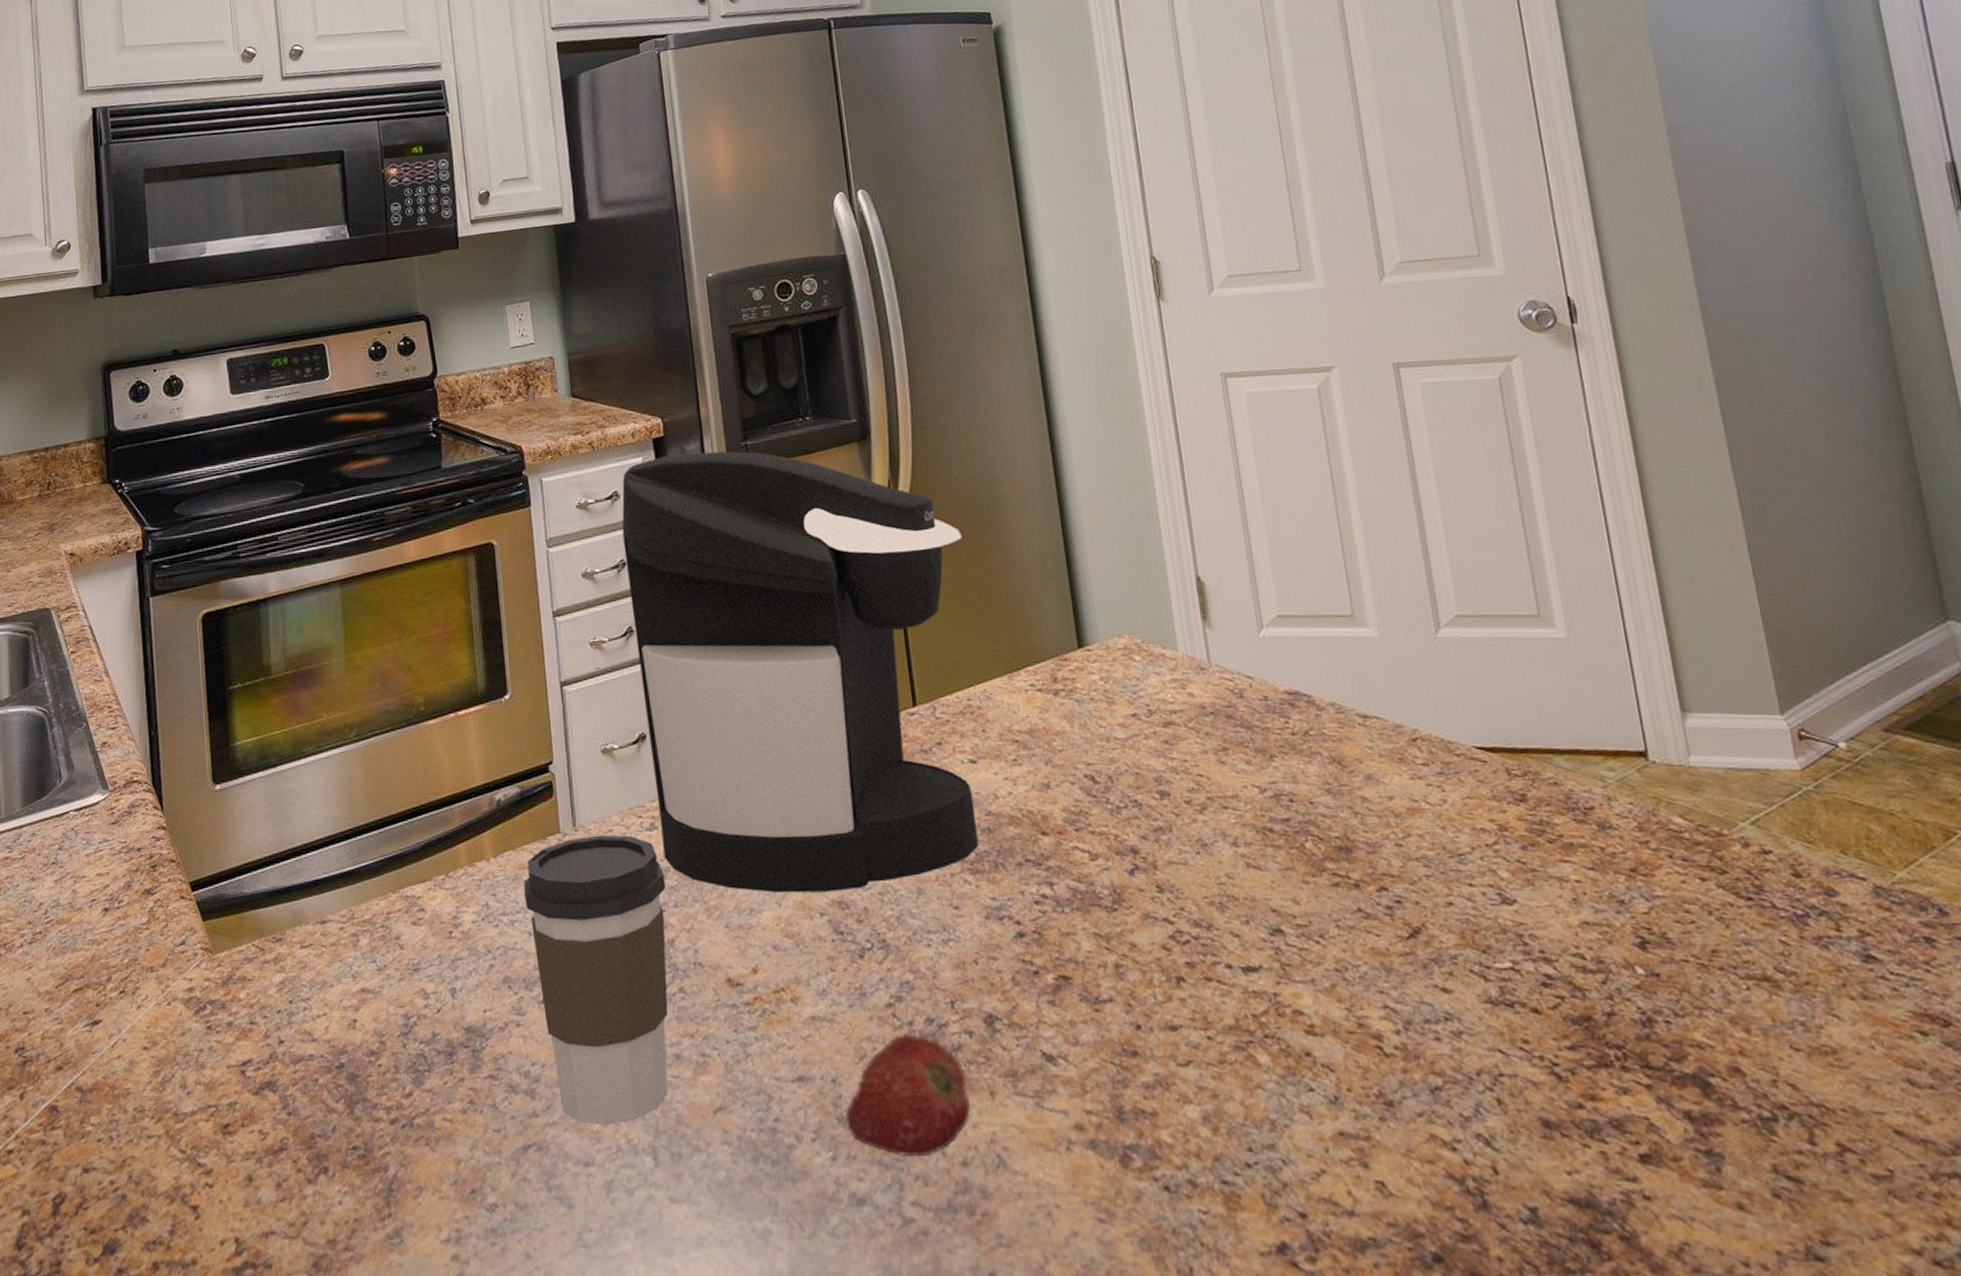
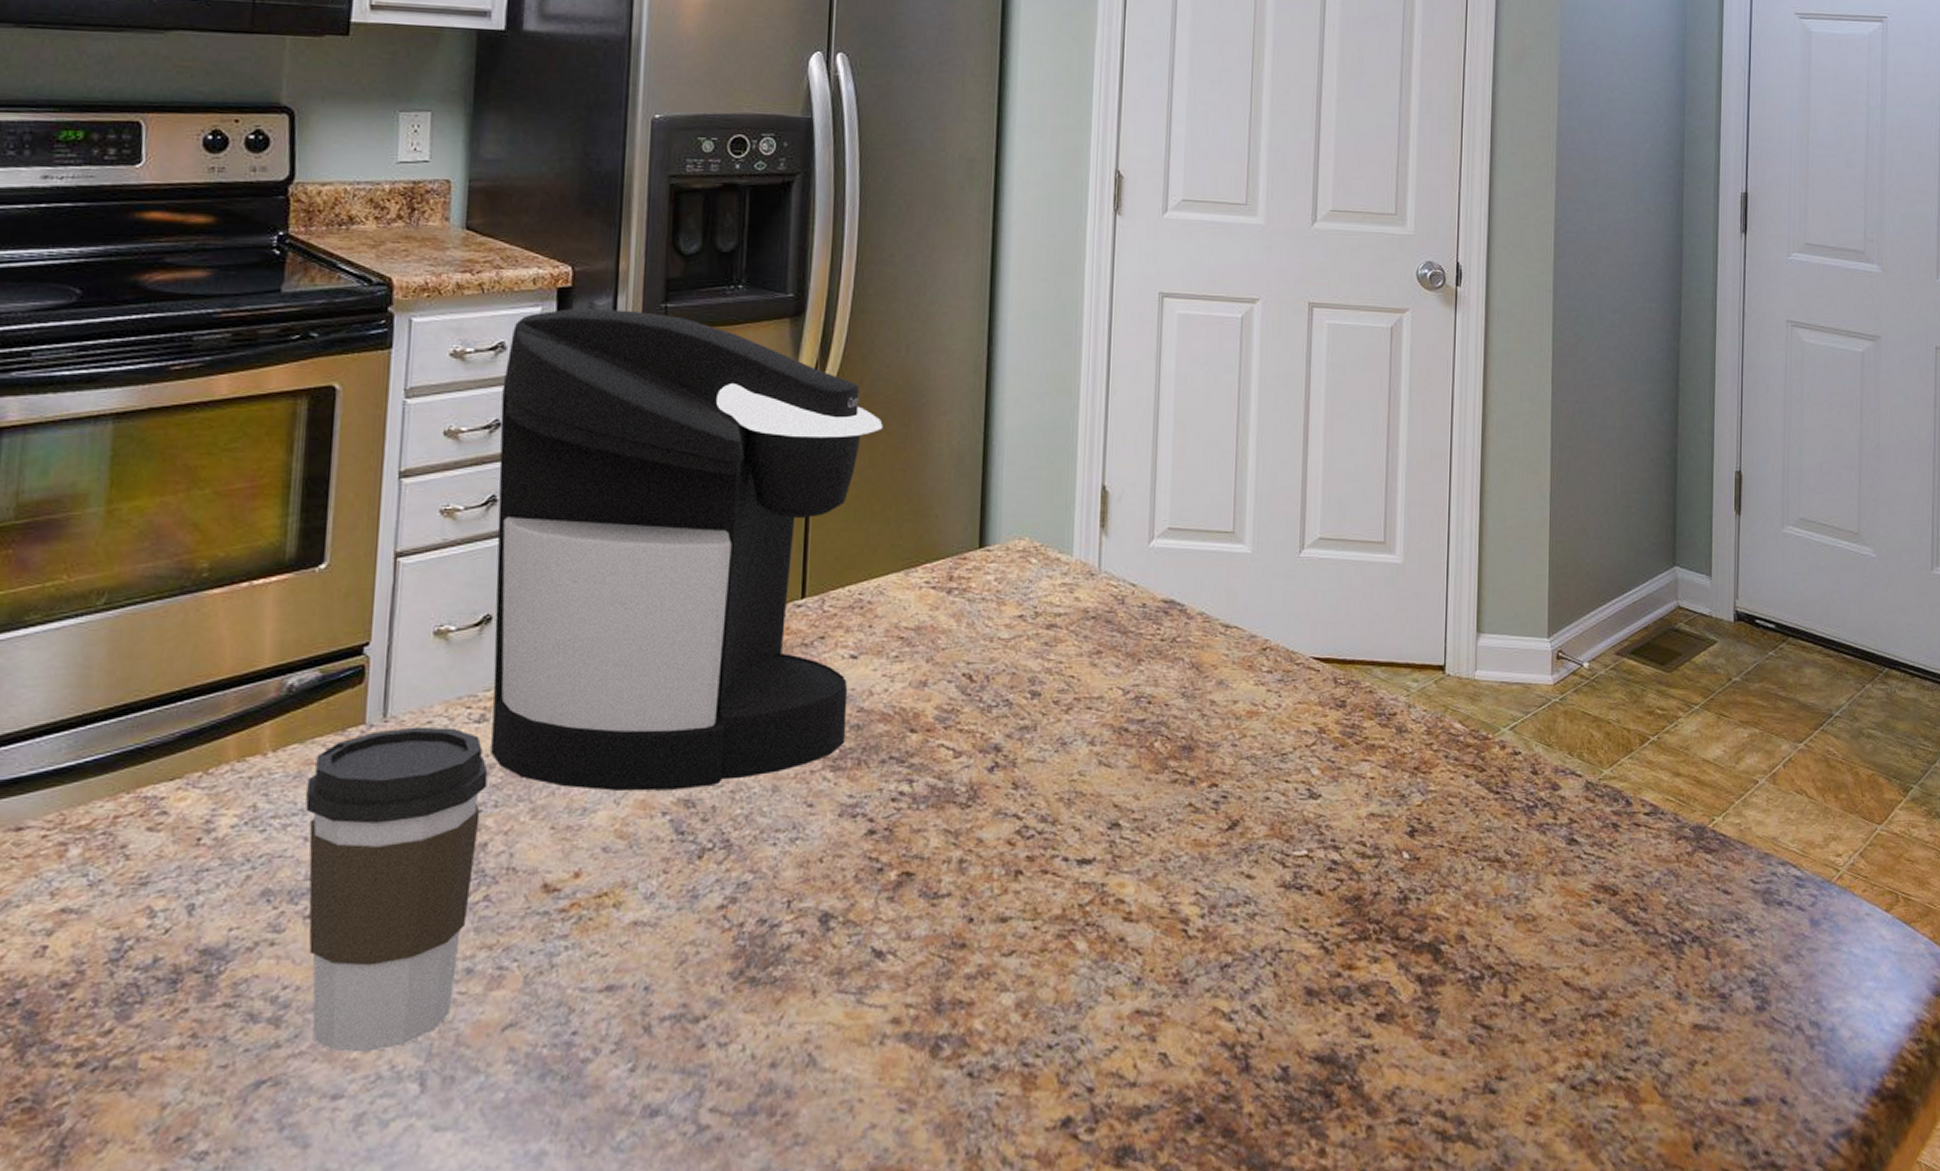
fruit: present [844,1033,970,1158] -> none [651,935,791,1063]

